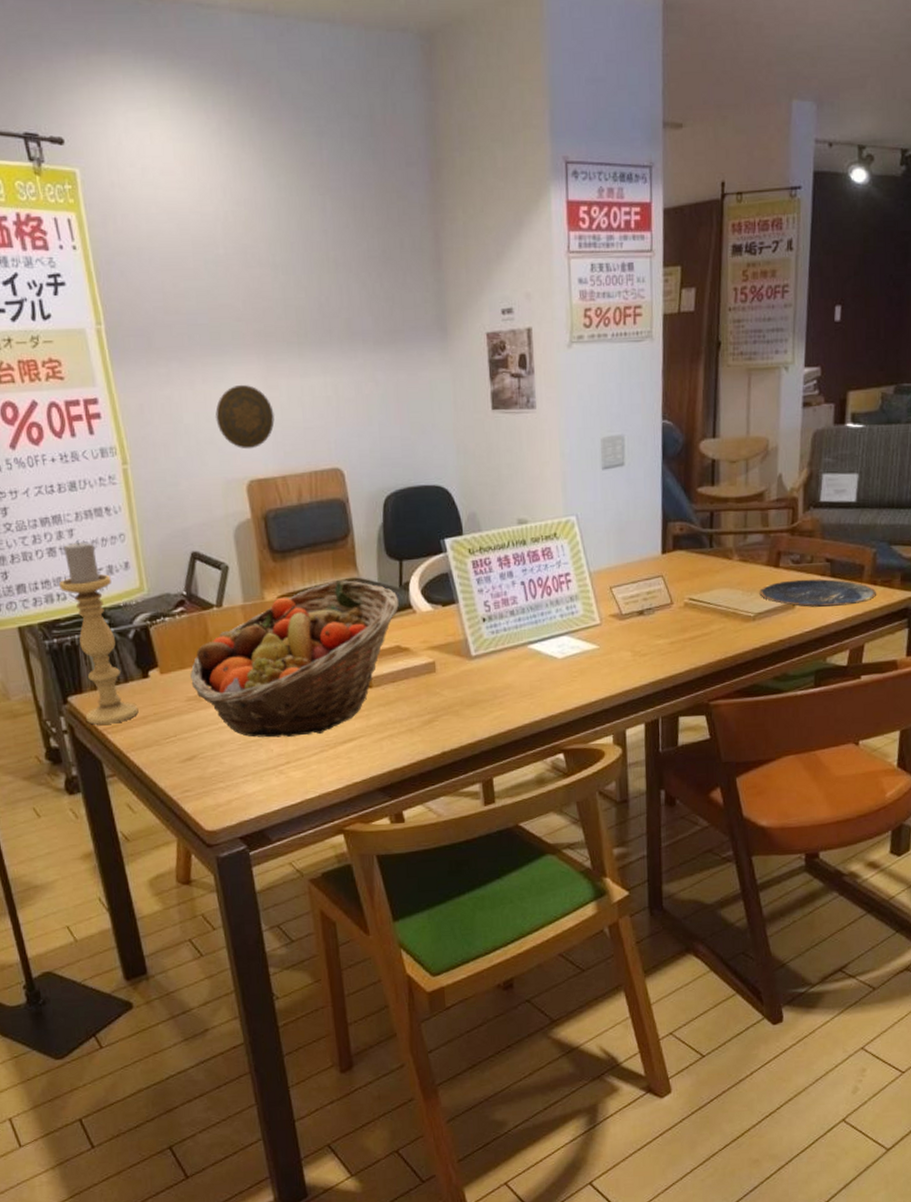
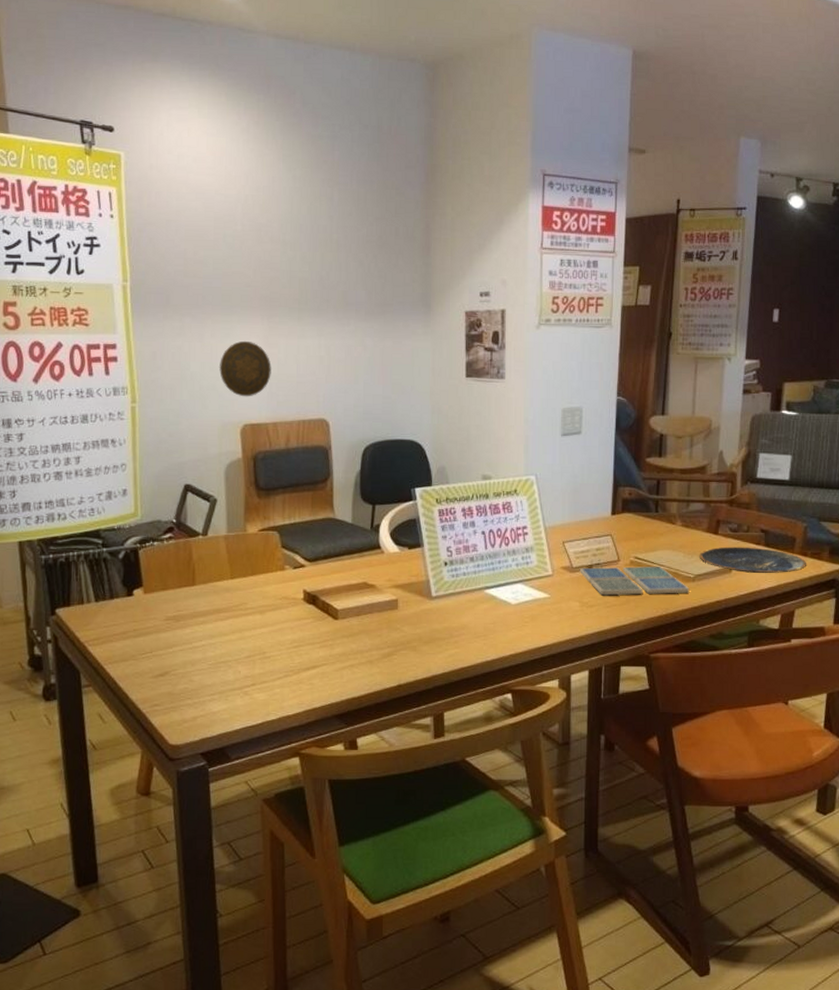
candle holder: present [59,539,139,725] -> none [62,466,120,637]
fruit basket: present [190,580,399,738] -> none [171,519,369,660]
drink coaster: none [629,607,750,643] -> present [579,566,690,596]

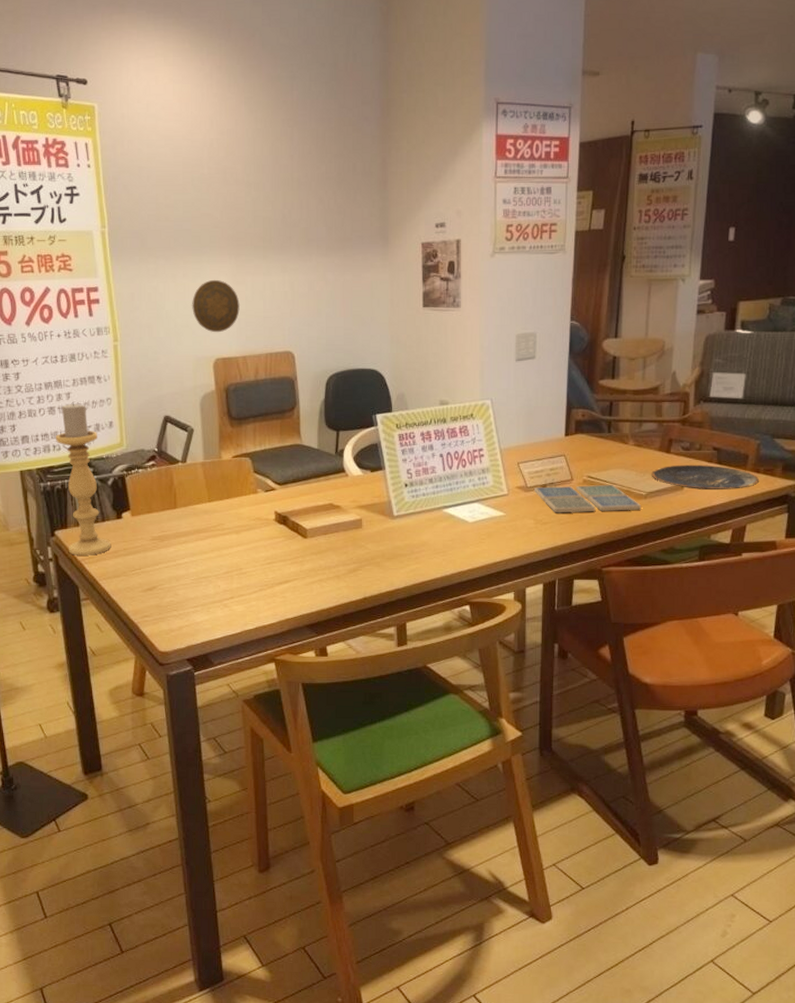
candle holder: none [62,466,120,637] -> present [56,401,111,555]

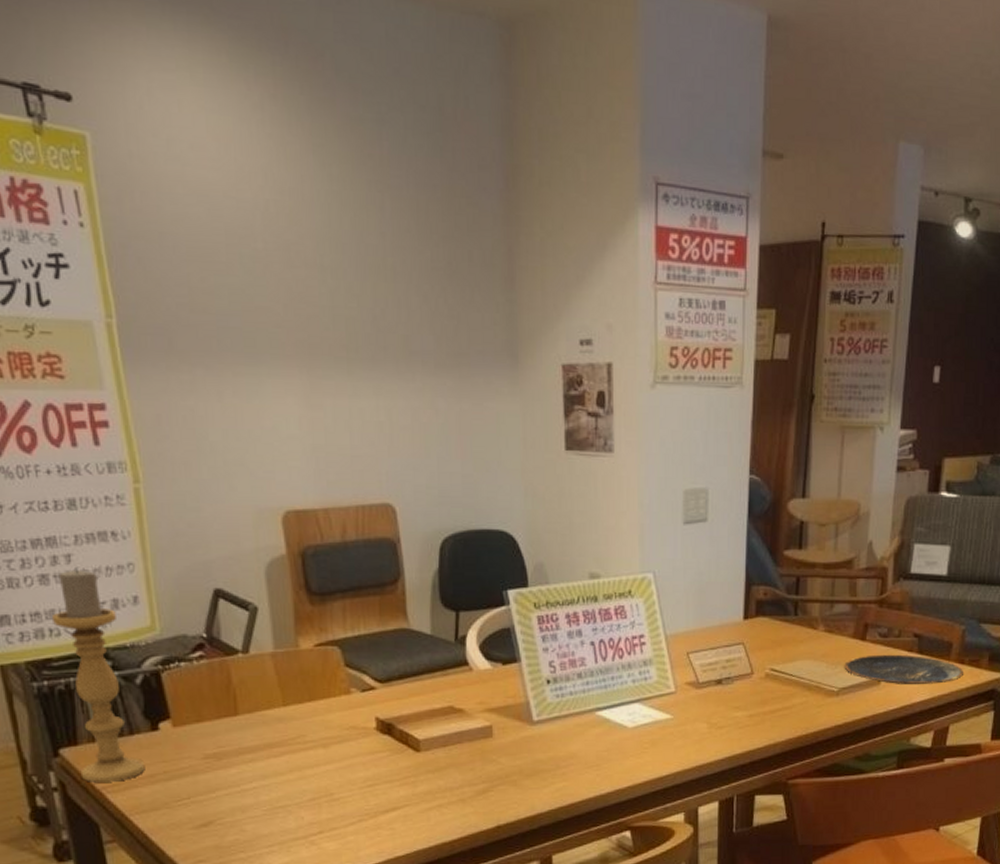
decorative plate: present [192,279,240,333] -> none [247,400,317,476]
drink coaster: present [533,485,642,513] -> none [706,680,833,715]

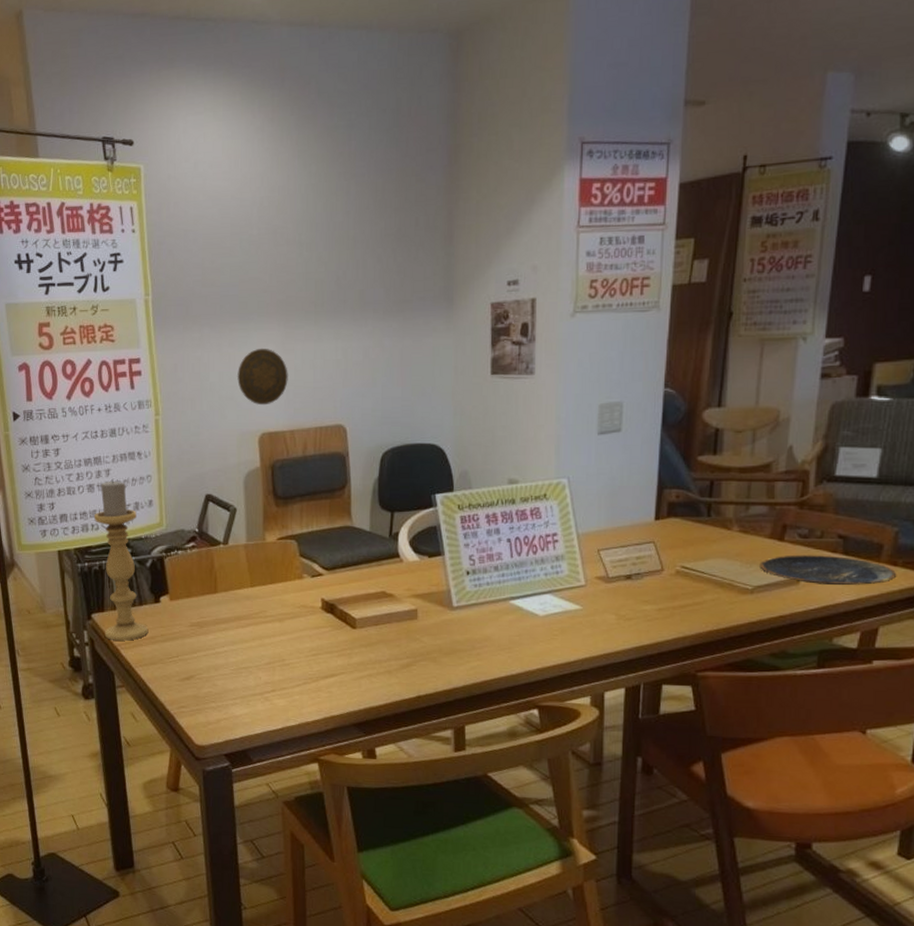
decorative plate: none [247,400,317,476] -> present [237,348,288,406]

